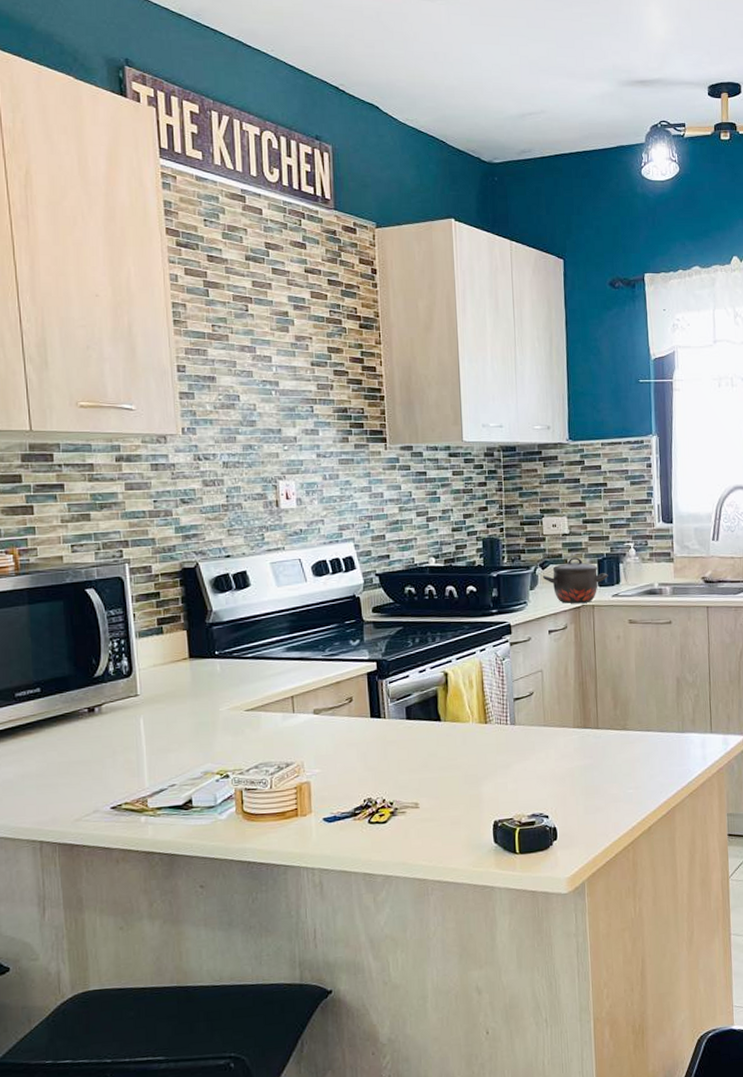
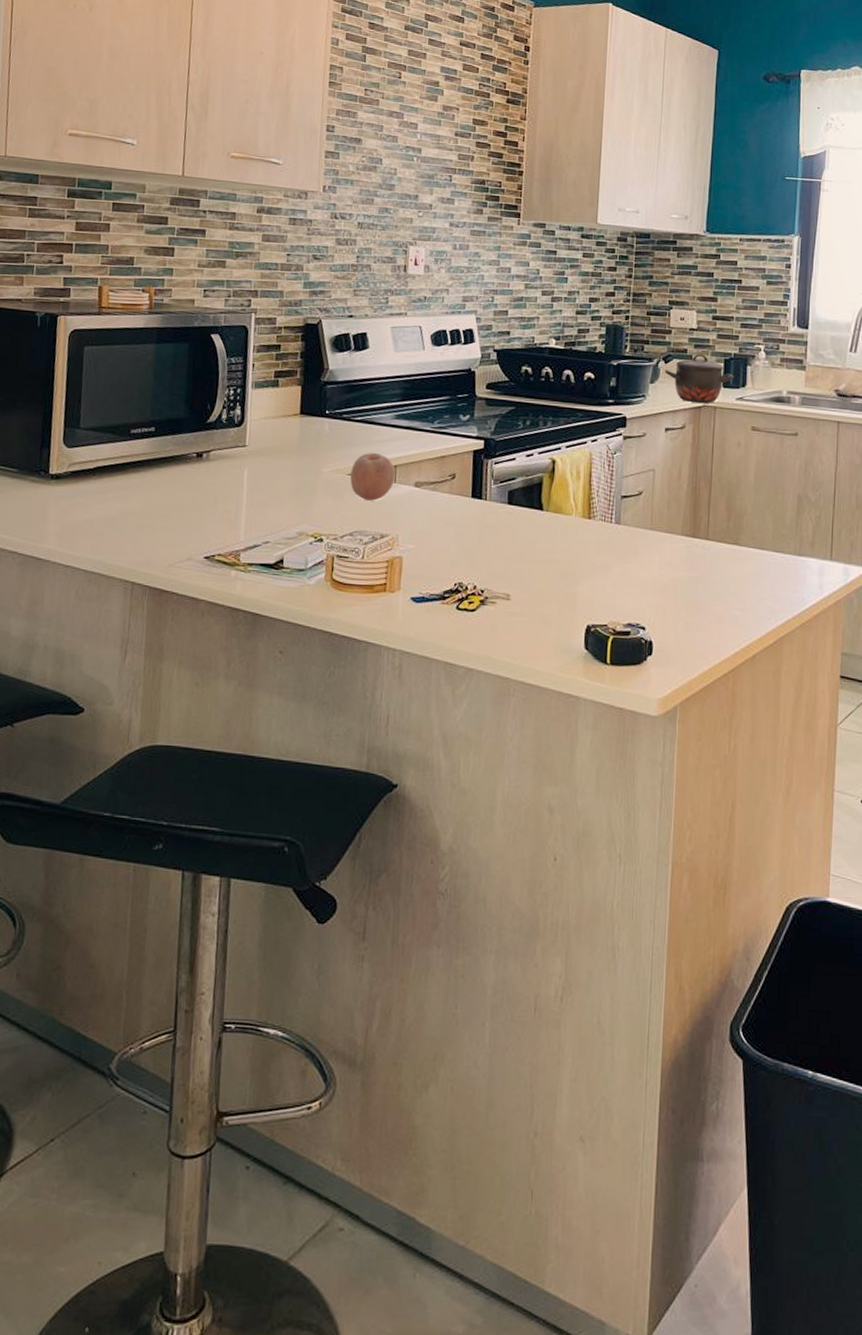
fruit: none [248,687,293,733] -> present [350,453,395,501]

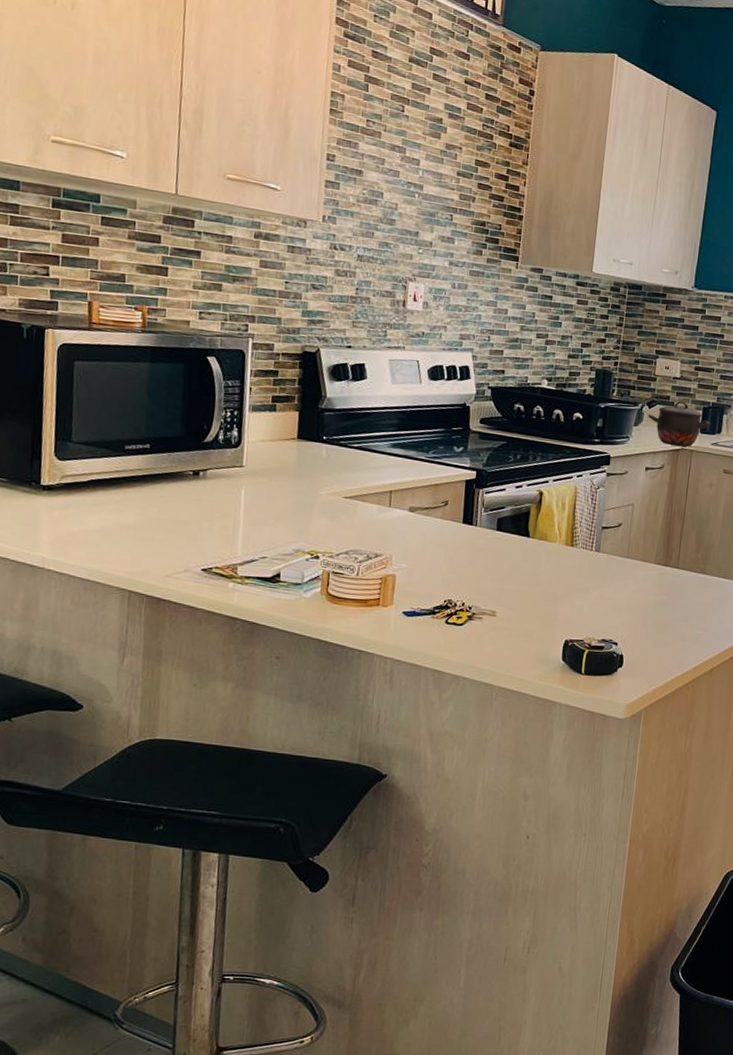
fruit: present [350,453,395,501] -> none [346,478,390,523]

